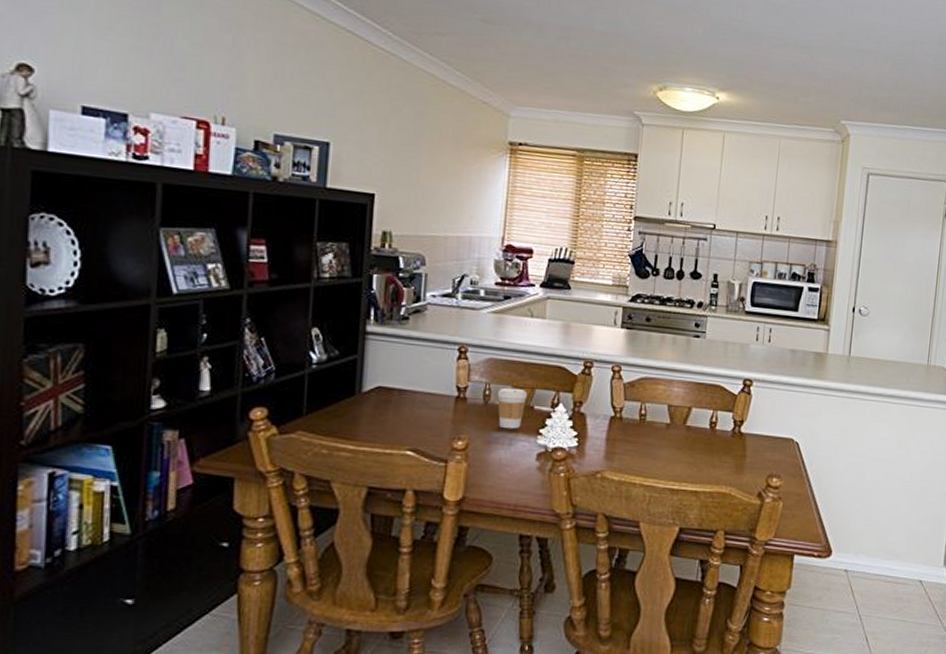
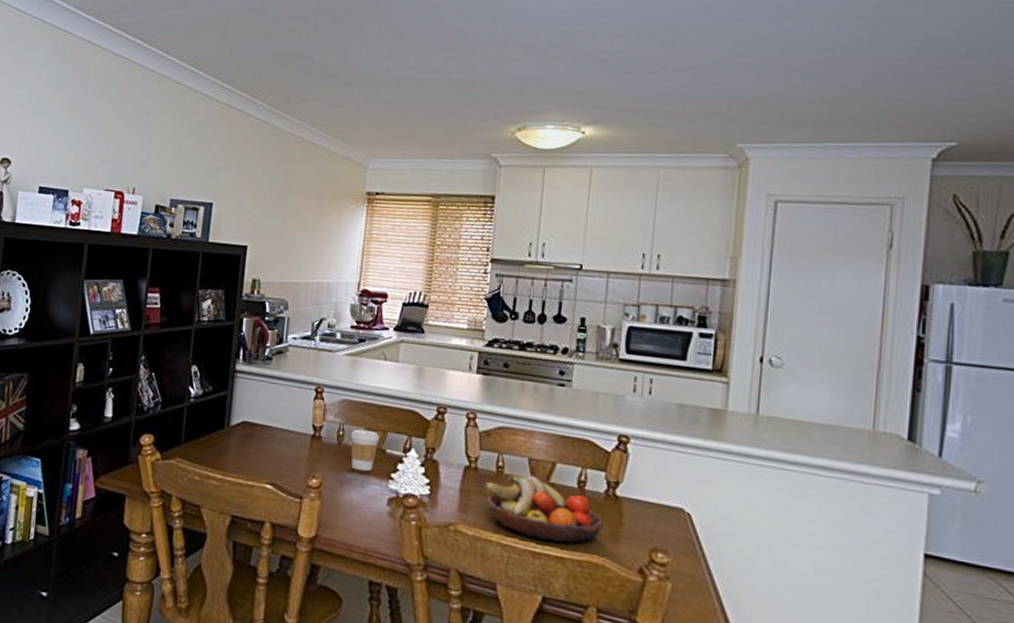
fruit bowl: none [627,420,730,478] -> present [483,474,603,543]

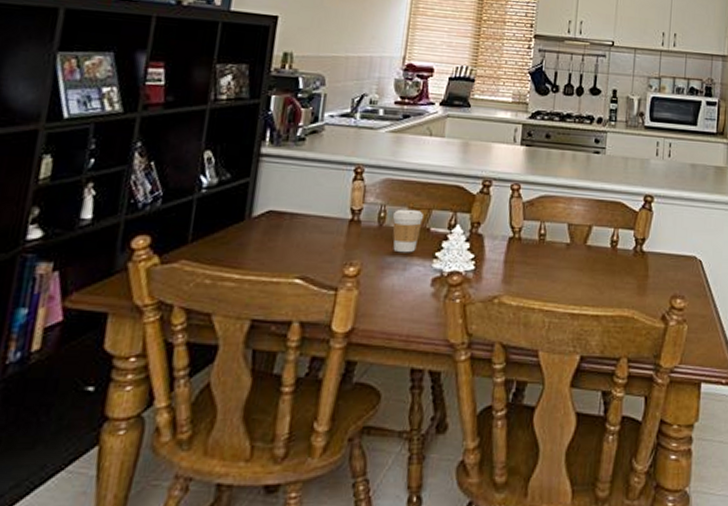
fruit bowl: present [483,474,603,543] -> none [526,240,632,301]

